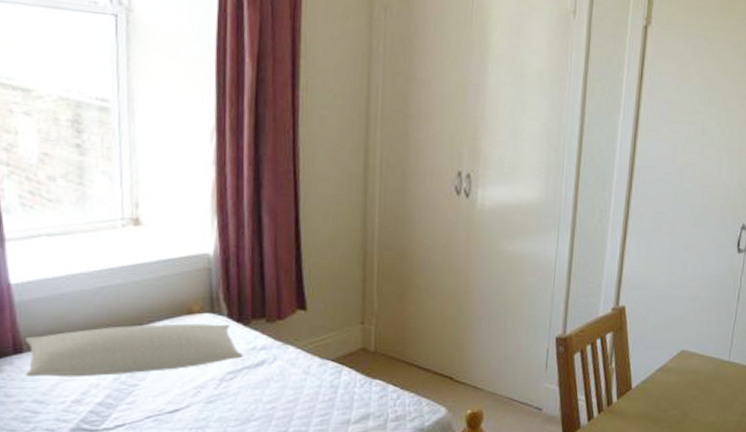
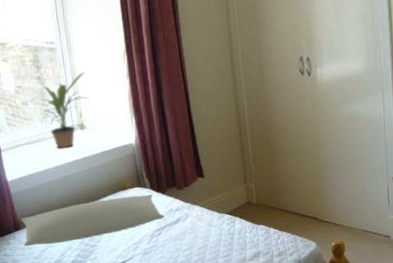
potted plant: none [74,148,153,249] -> present [41,72,89,149]

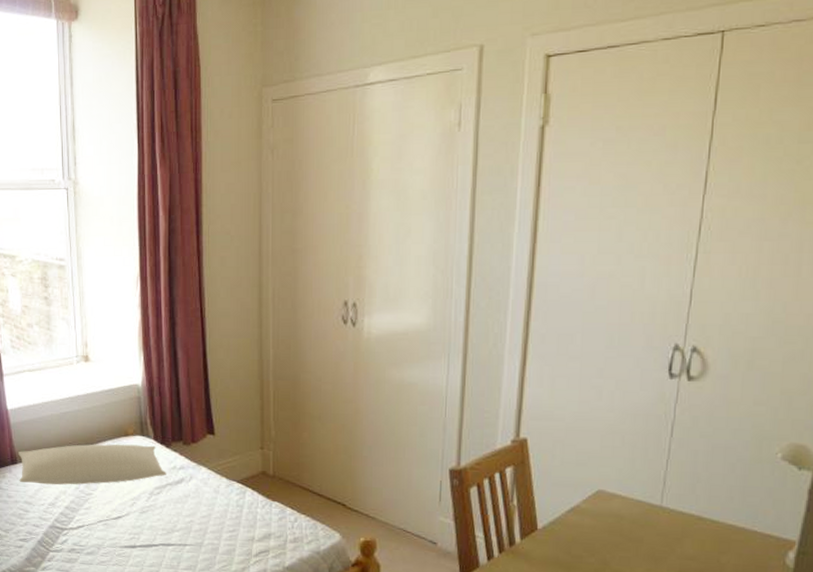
potted plant: present [41,72,89,149] -> none [45,296,96,382]

